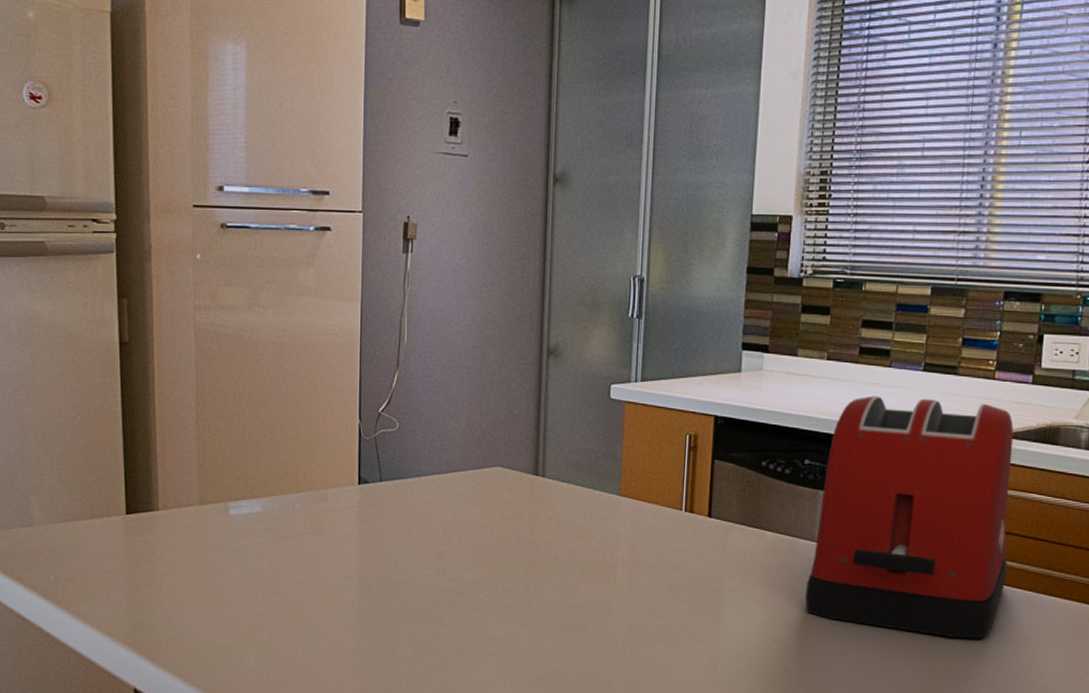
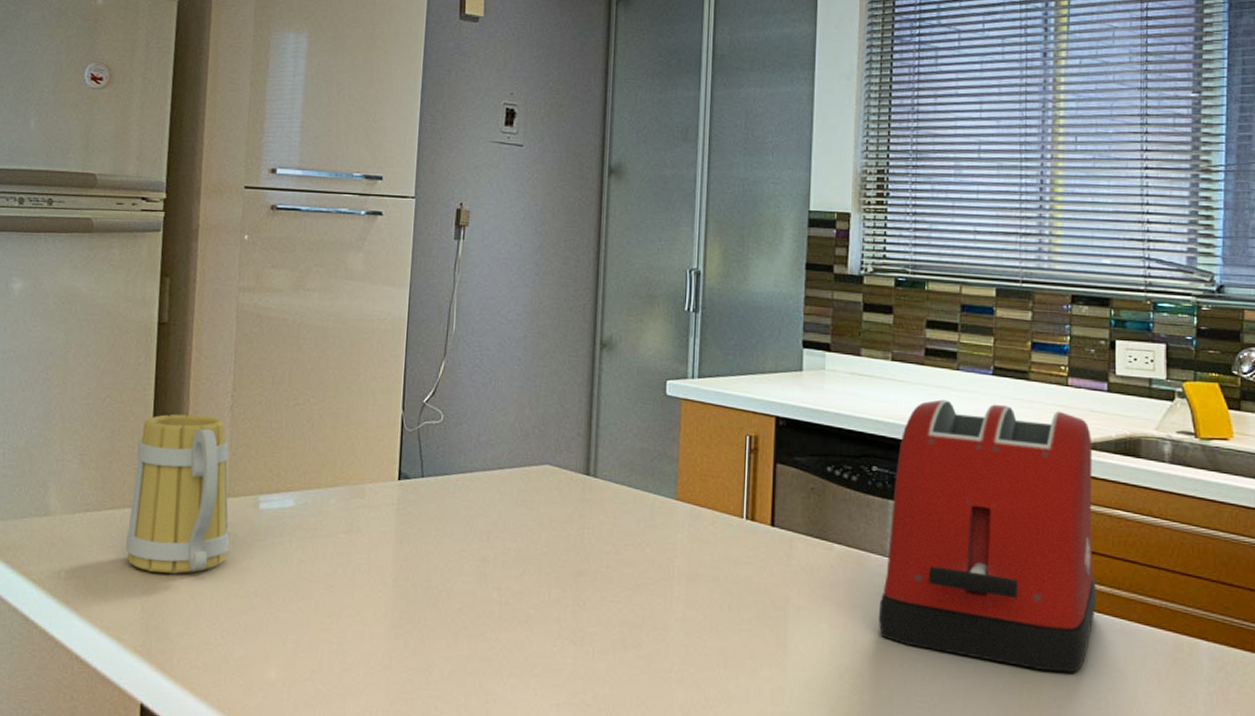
mug: none [107,429,204,575] -> present [125,414,230,574]

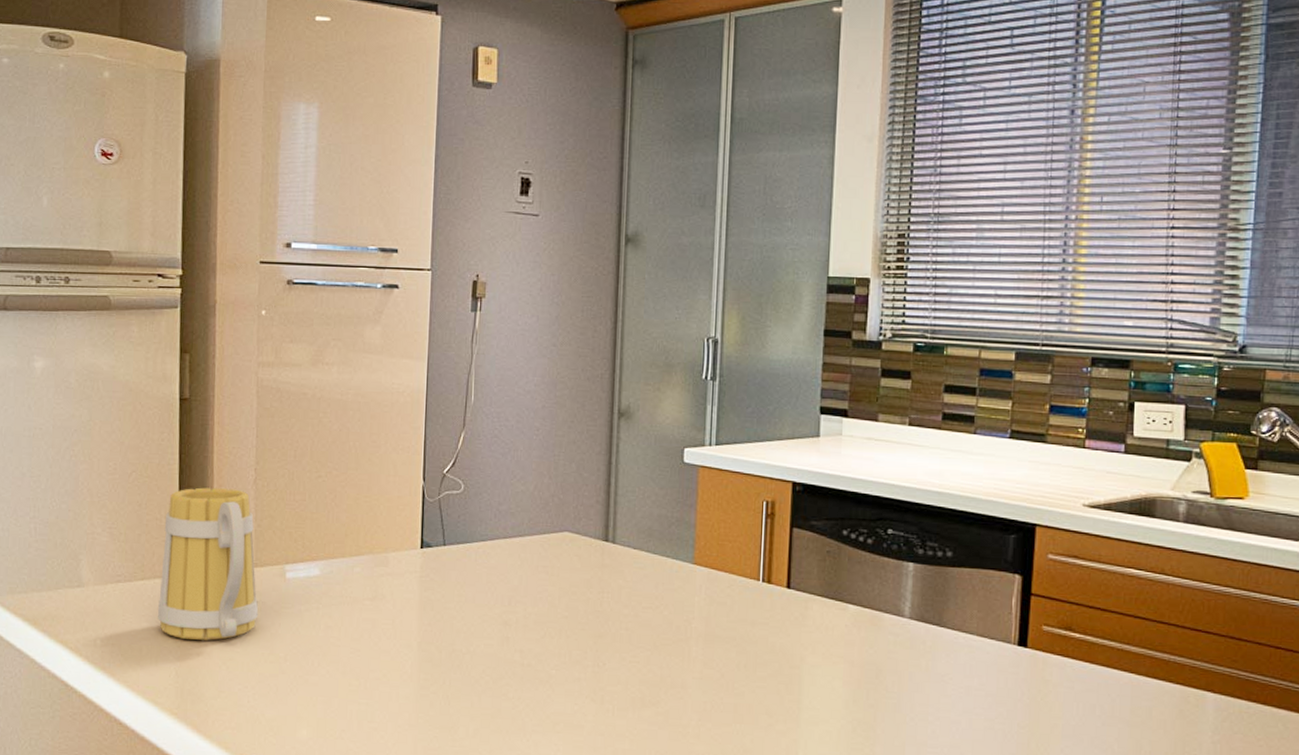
toaster: present [878,399,1096,673] -> none [891,463,1108,725]

